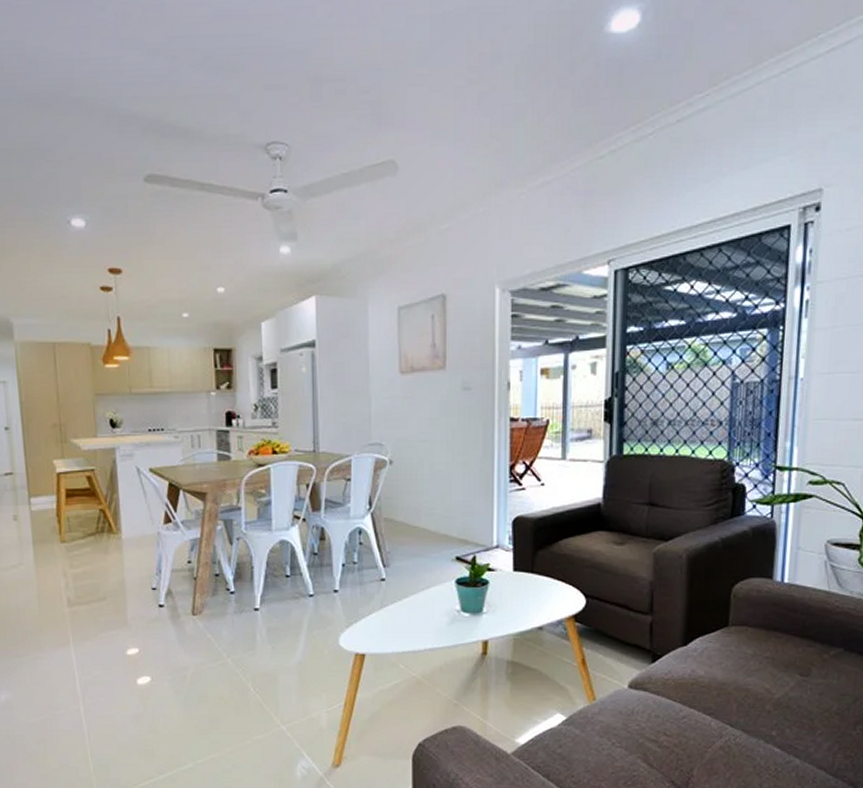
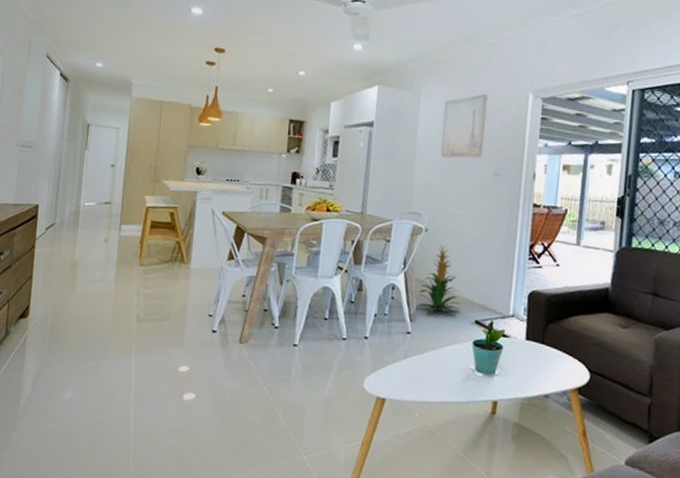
indoor plant: none [388,476,439,555] -> present [416,244,461,315]

